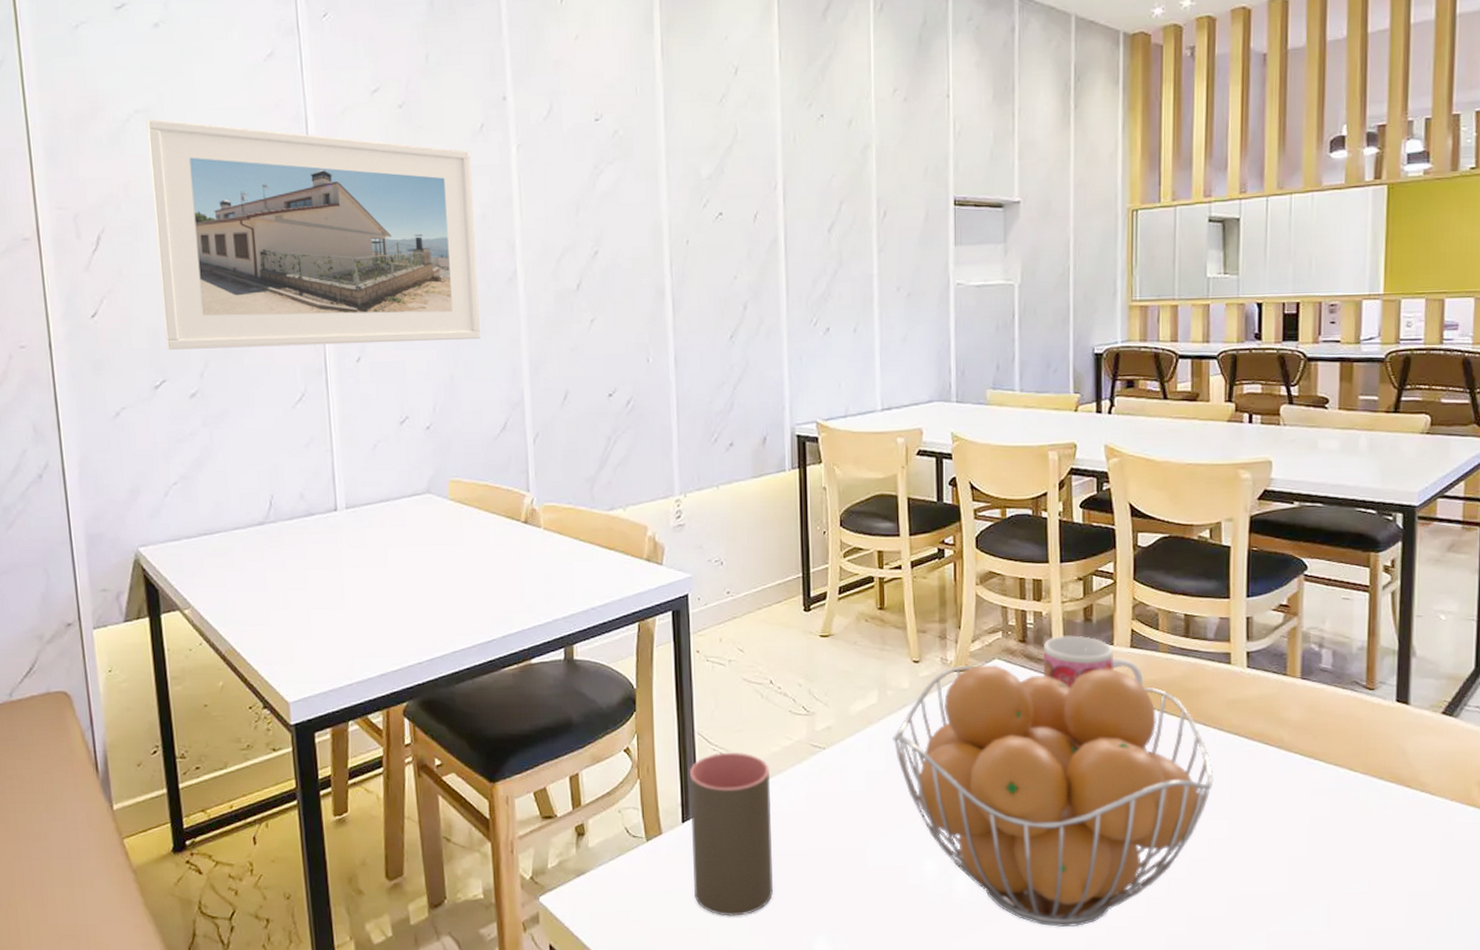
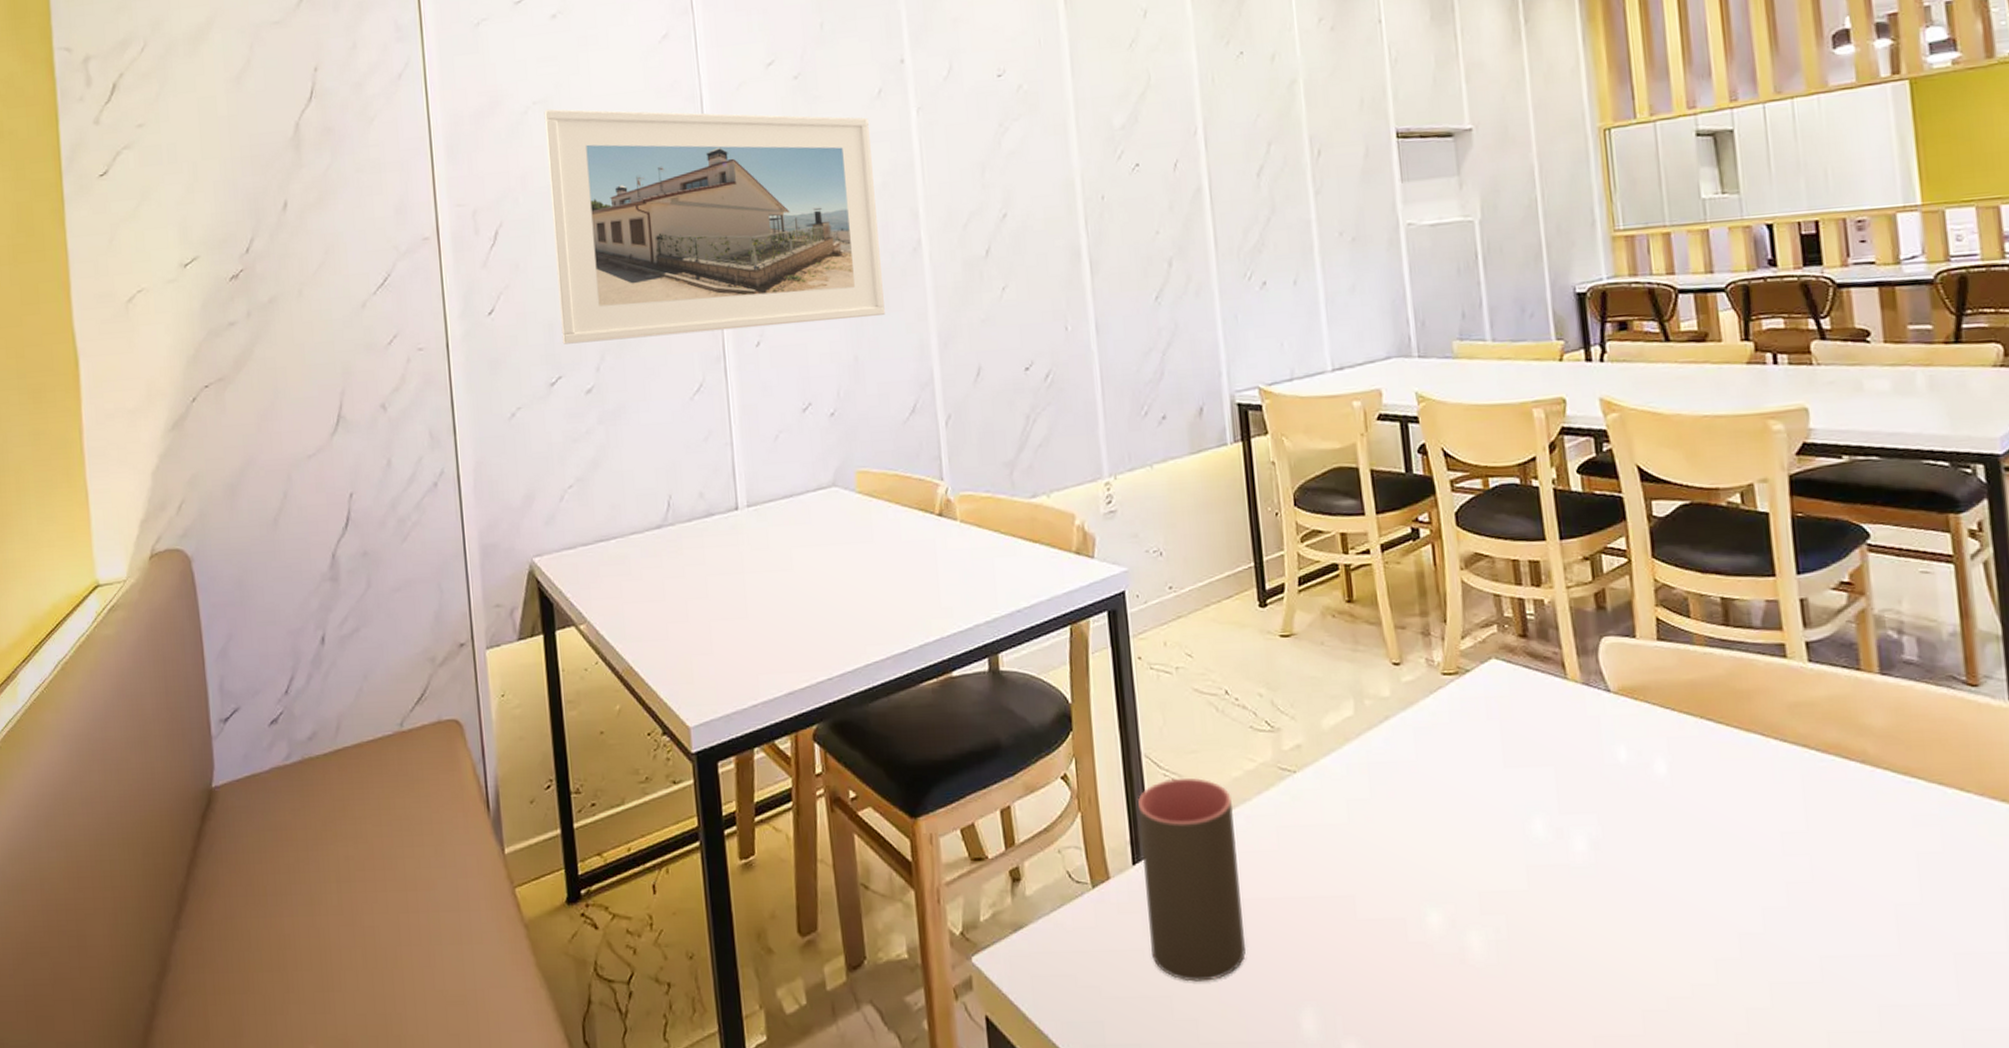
fruit basket: present [893,665,1214,927] -> none [1375,665,1783,997]
mug: present [1044,635,1144,689] -> none [1549,627,1679,693]

